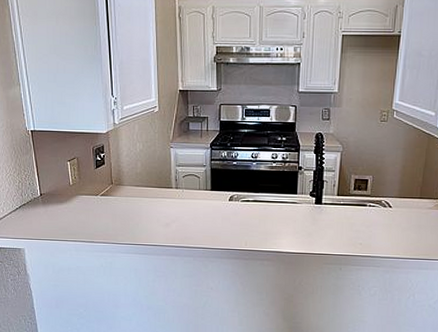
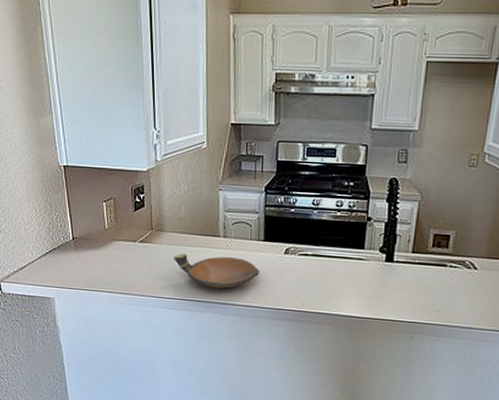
bowl: none [132,203,208,233] -> present [174,253,259,288]

